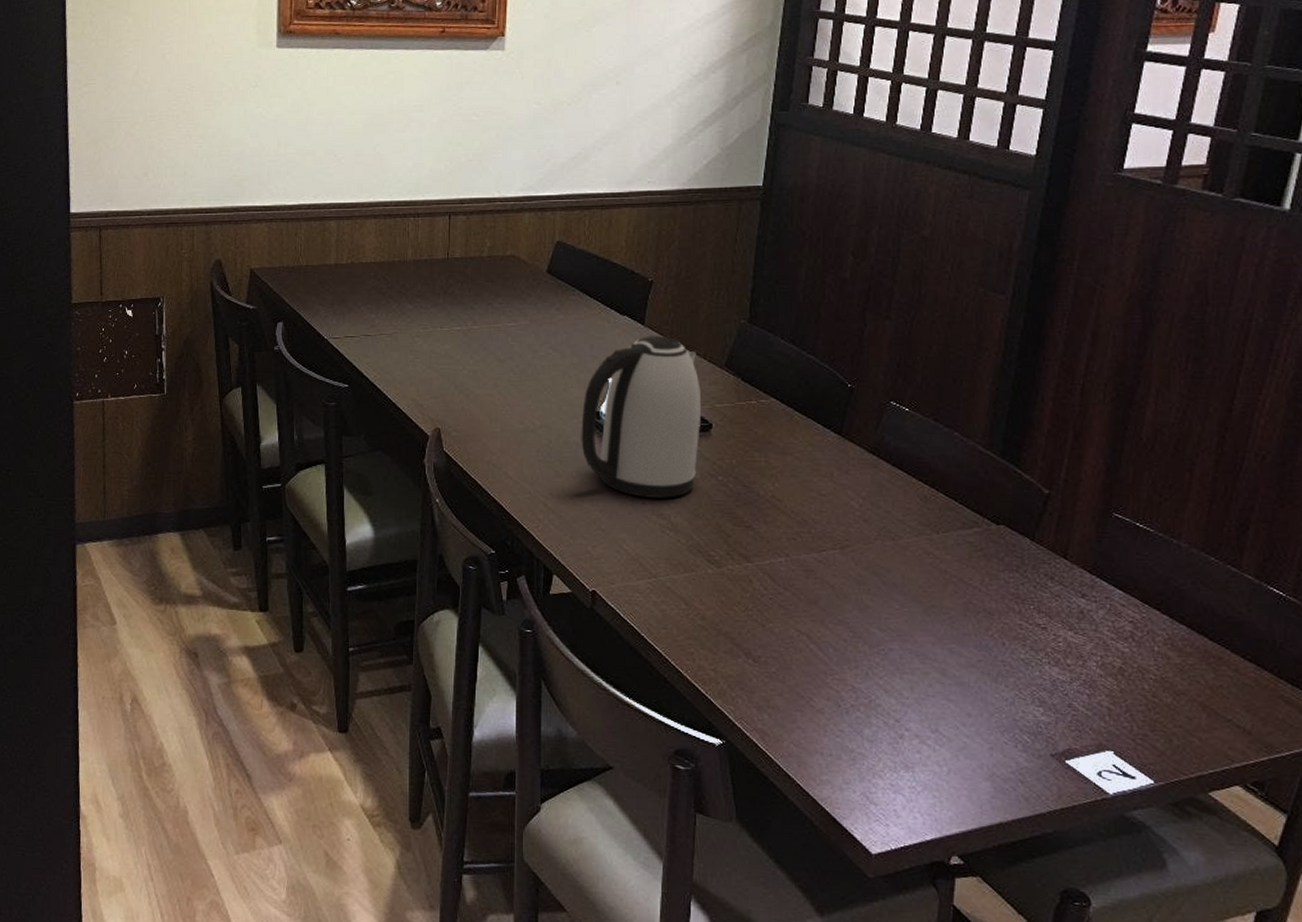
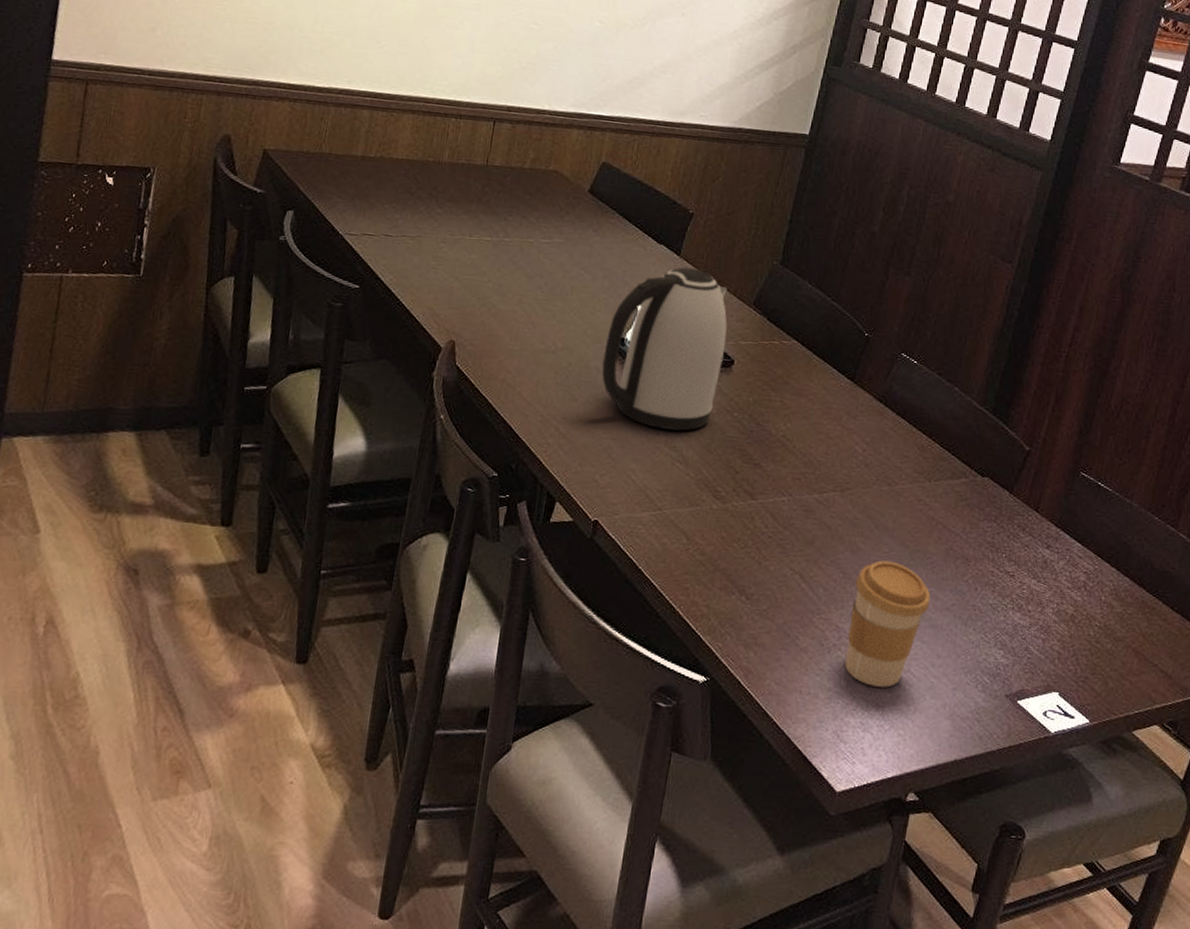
coffee cup: none [866,617,953,748] -> present [845,560,931,688]

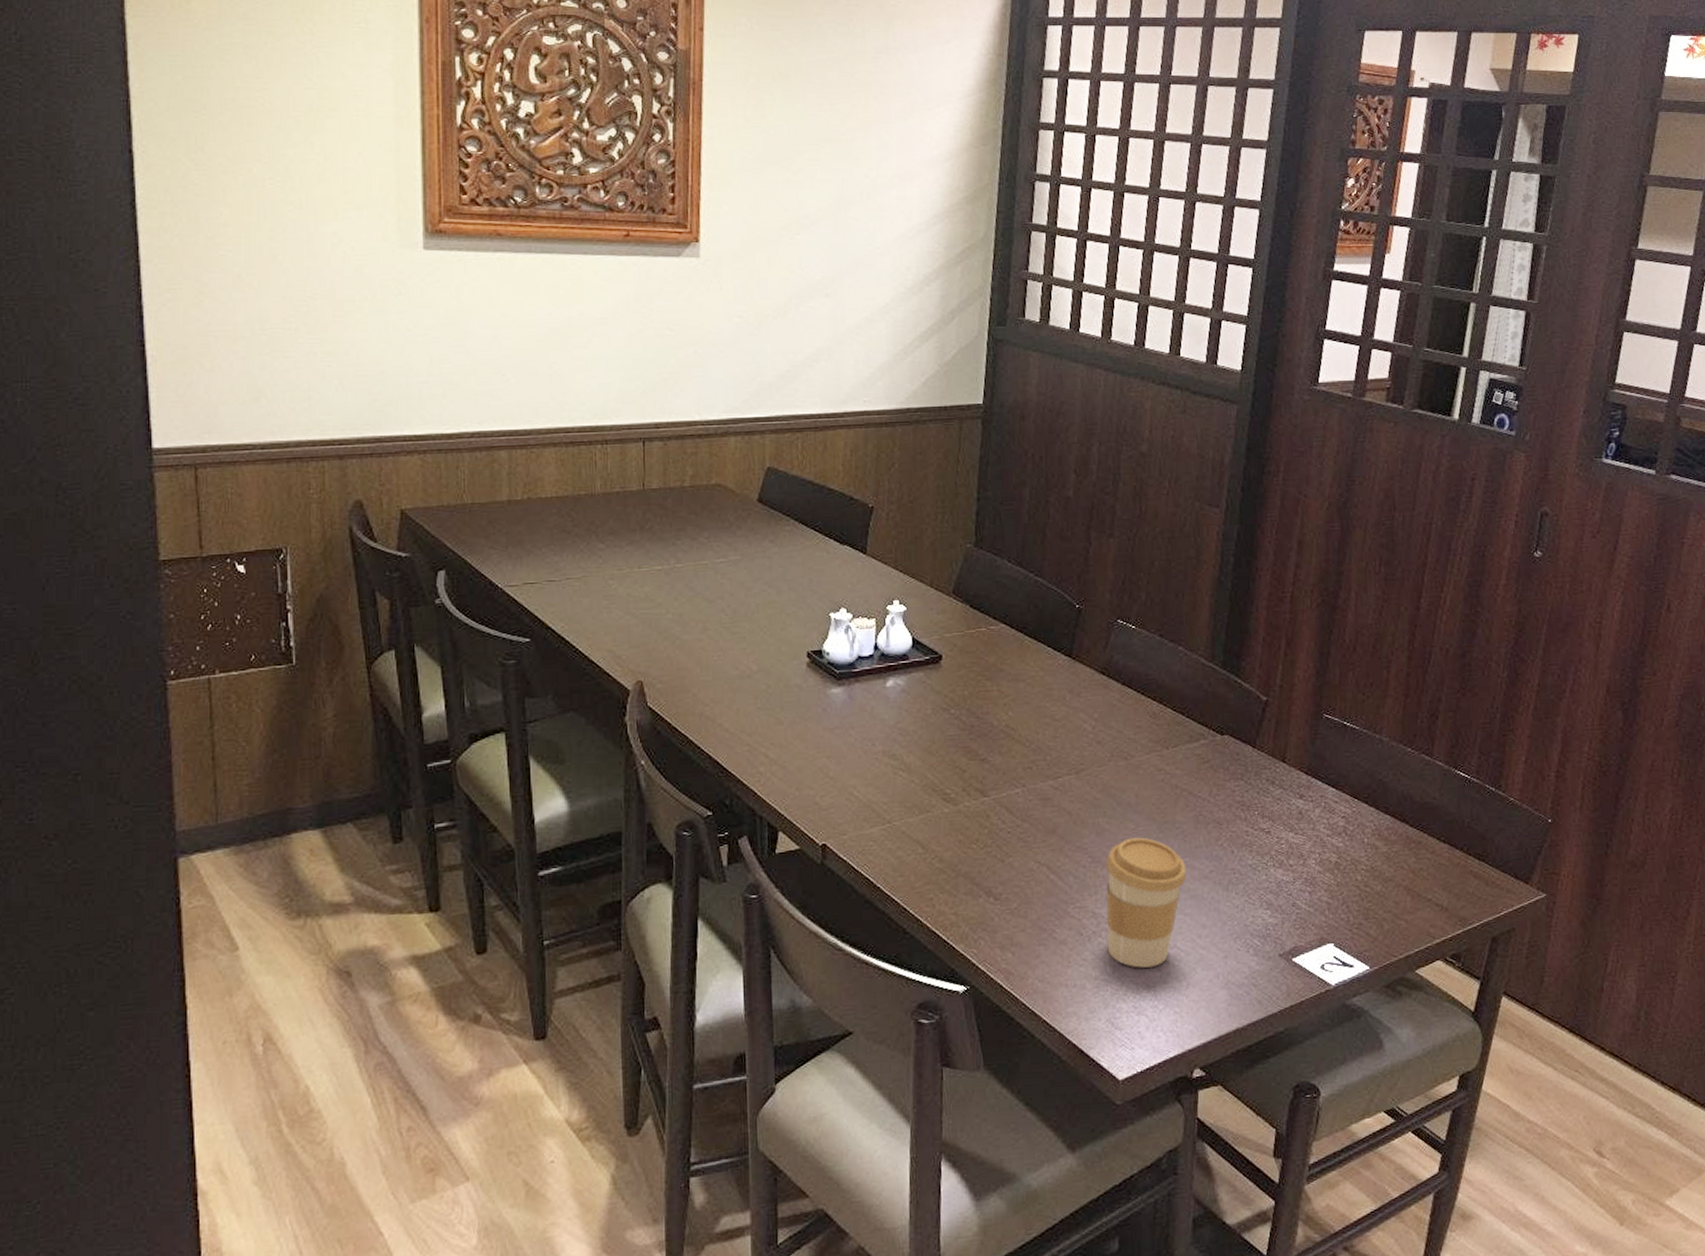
kettle: present [601,267,727,431] -> none [802,564,931,739]

